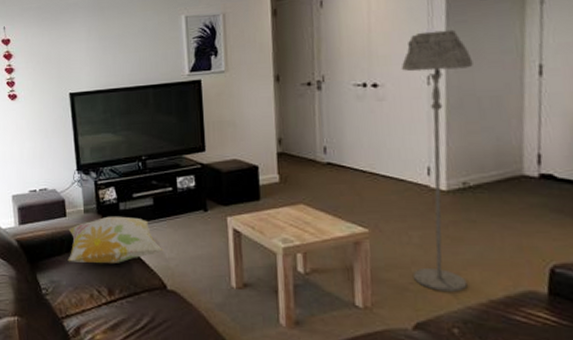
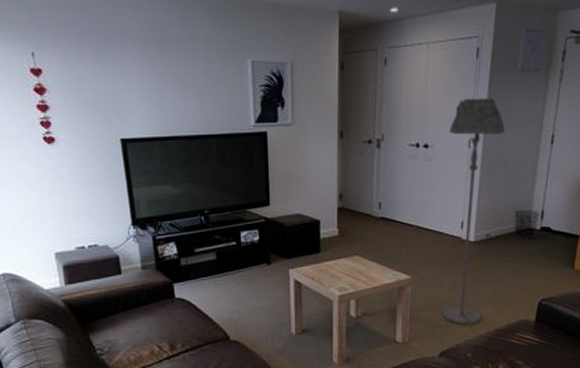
decorative pillow: present [68,216,164,264] -> none [124,271,227,321]
waste bin: none [498,153,535,188] -> present [514,210,539,239]

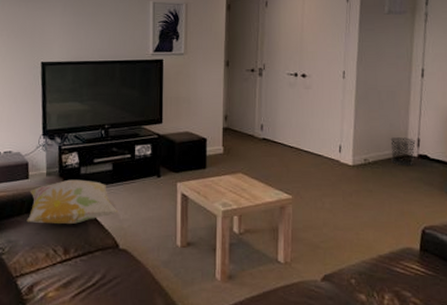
decorative pillow: none [124,271,227,321] -> present [27,179,119,225]
floor lamp: present [442,98,505,325] -> none [323,35,377,249]

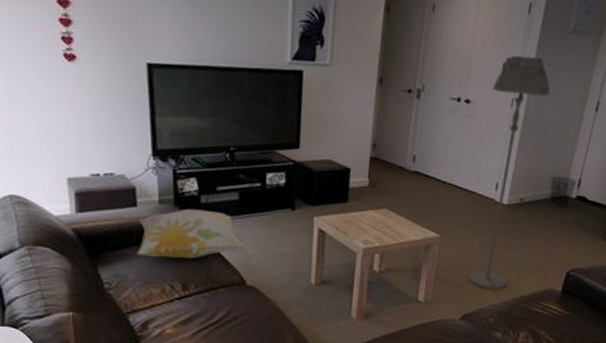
floor lamp: none [323,35,377,249] -> present [467,55,550,289]

